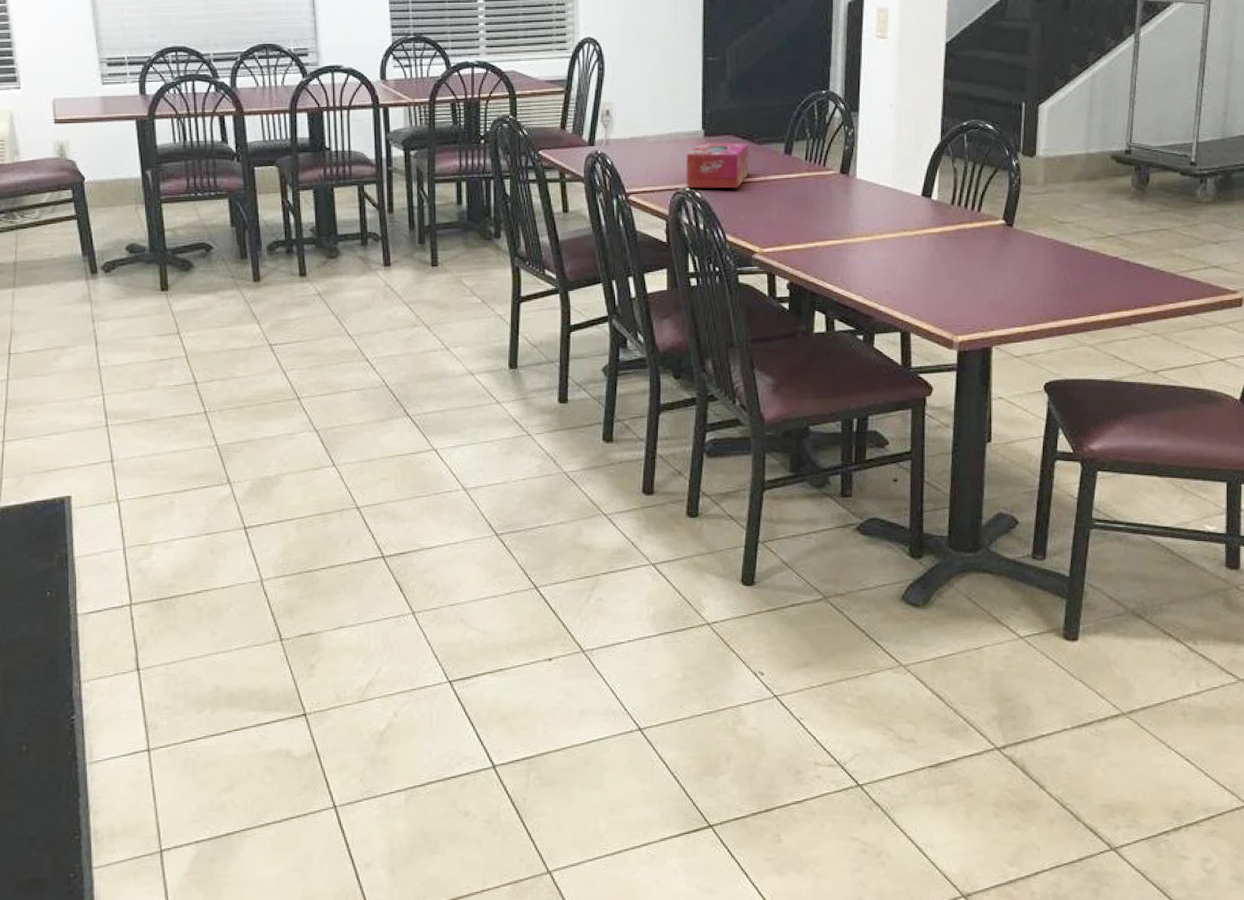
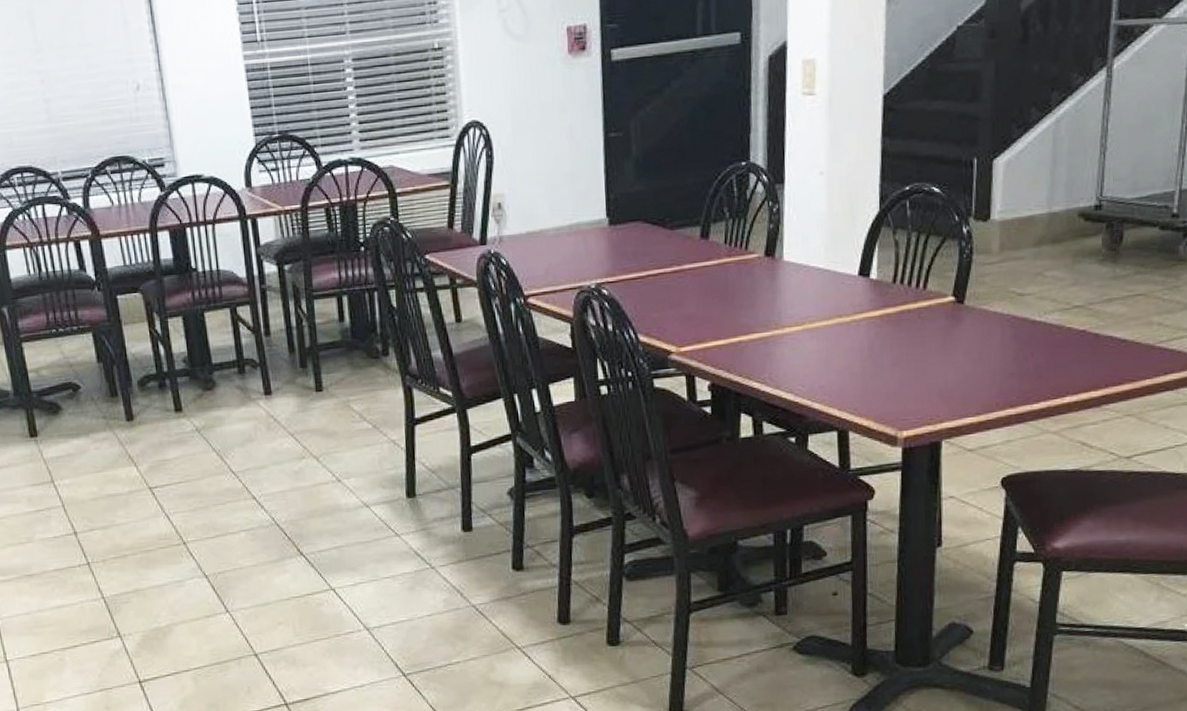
tissue box: present [685,142,749,189] -> none [590,229,661,285]

